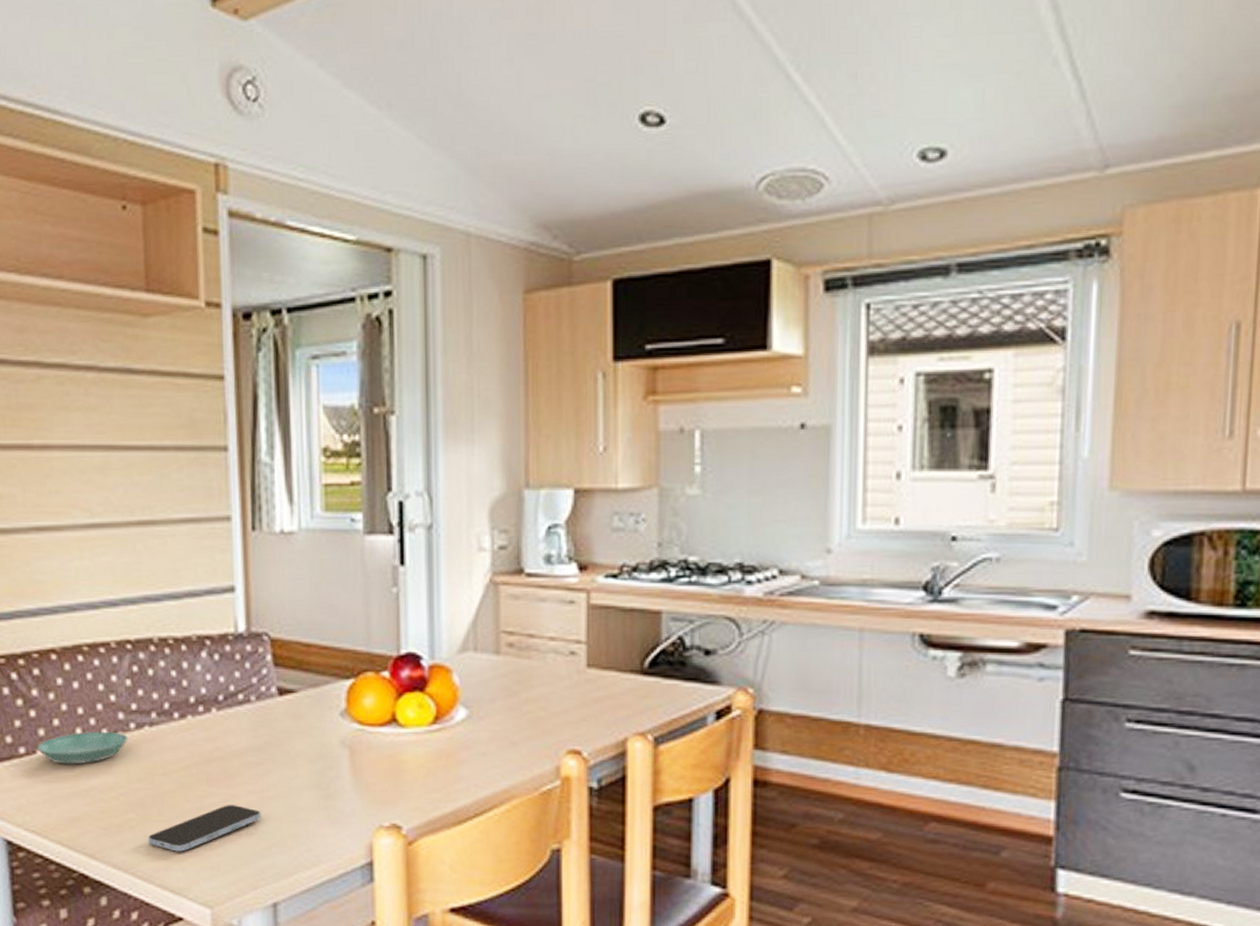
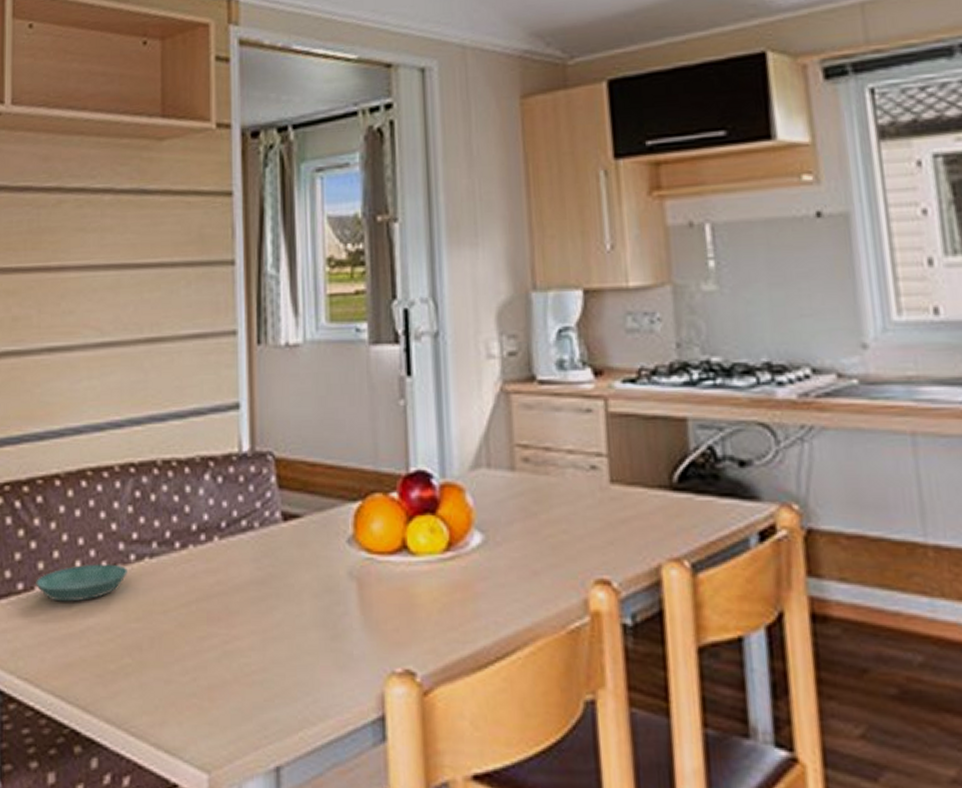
smartphone: present [148,804,262,852] -> none [144,646,264,704]

